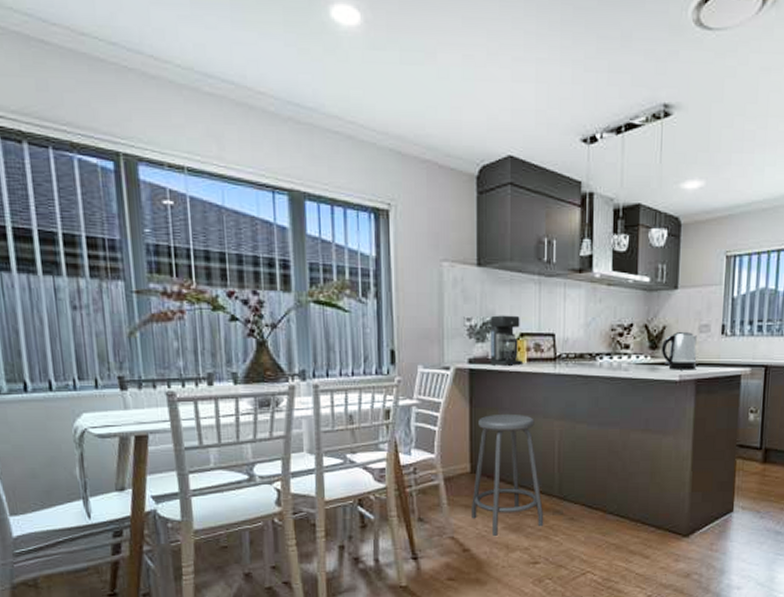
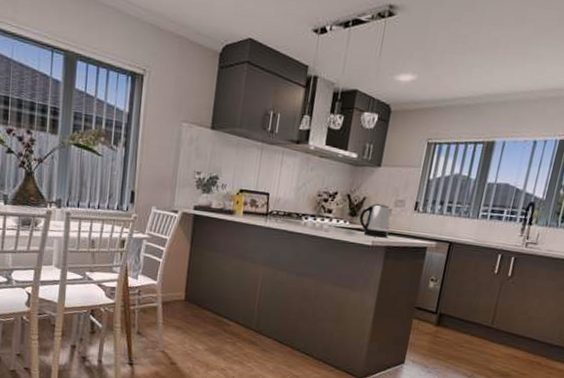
bar stool: present [472,413,544,537] -> none [181,254,243,356]
coffee maker: present [490,315,522,366] -> none [211,172,242,217]

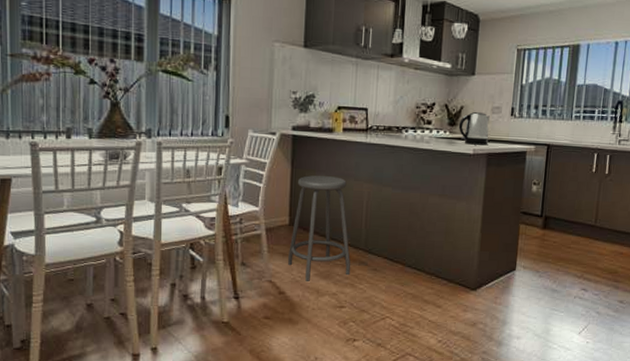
bar stool: none [181,254,243,356] -> present [288,175,351,283]

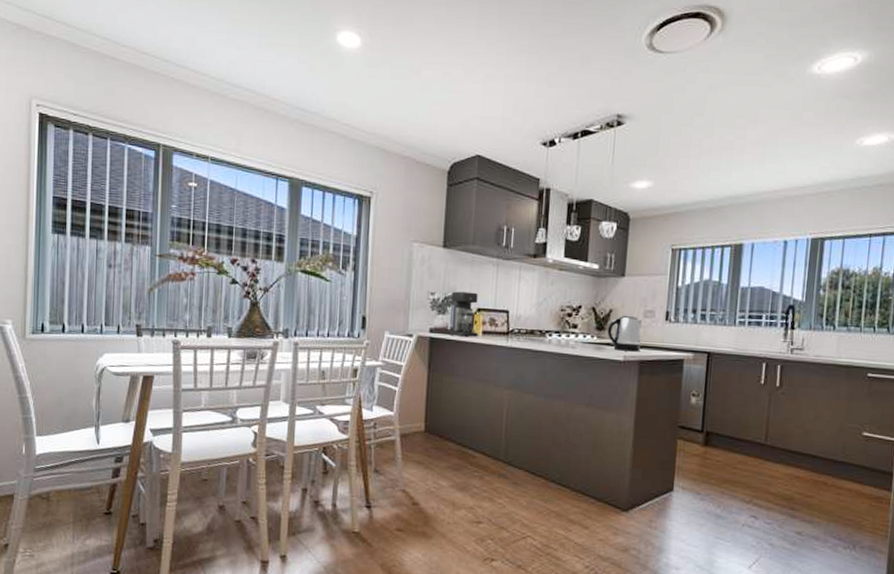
bar stool: present [288,175,351,283] -> none [423,379,490,494]
coffee maker: none [310,90,339,134] -> present [448,291,478,337]

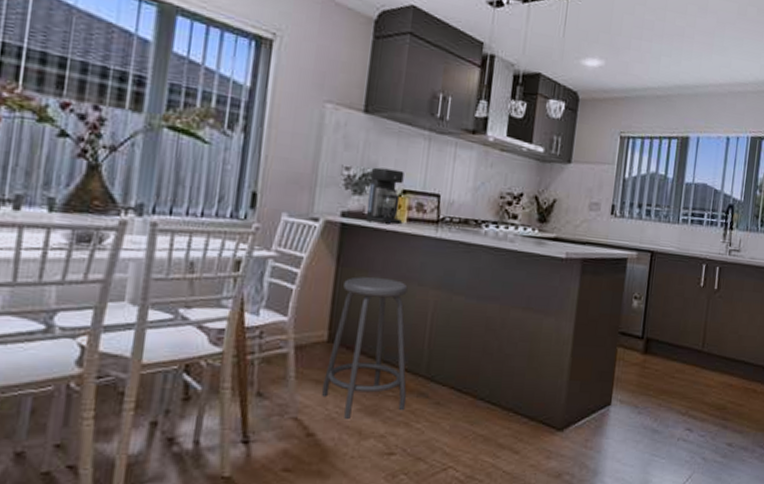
bar stool: none [423,379,490,494] -> present [322,276,408,420]
kettle: present [607,315,642,352] -> none [549,206,587,249]

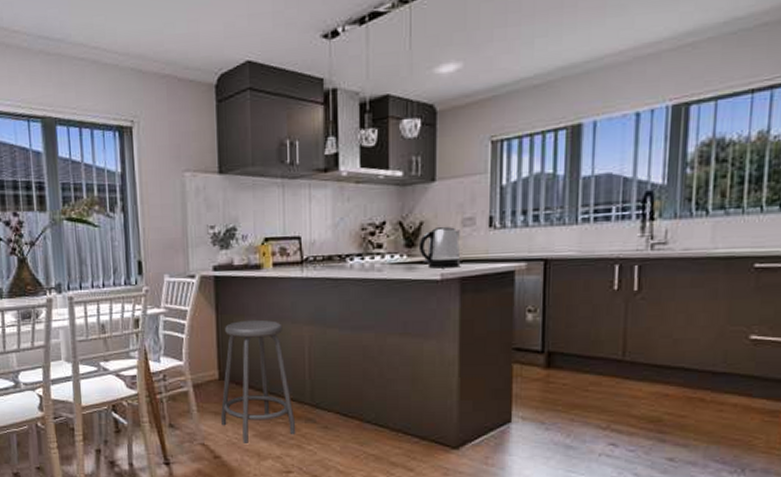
coffee maker: present [365,167,404,225] -> none [233,220,268,272]
kettle: none [549,206,587,249] -> present [418,226,461,269]

